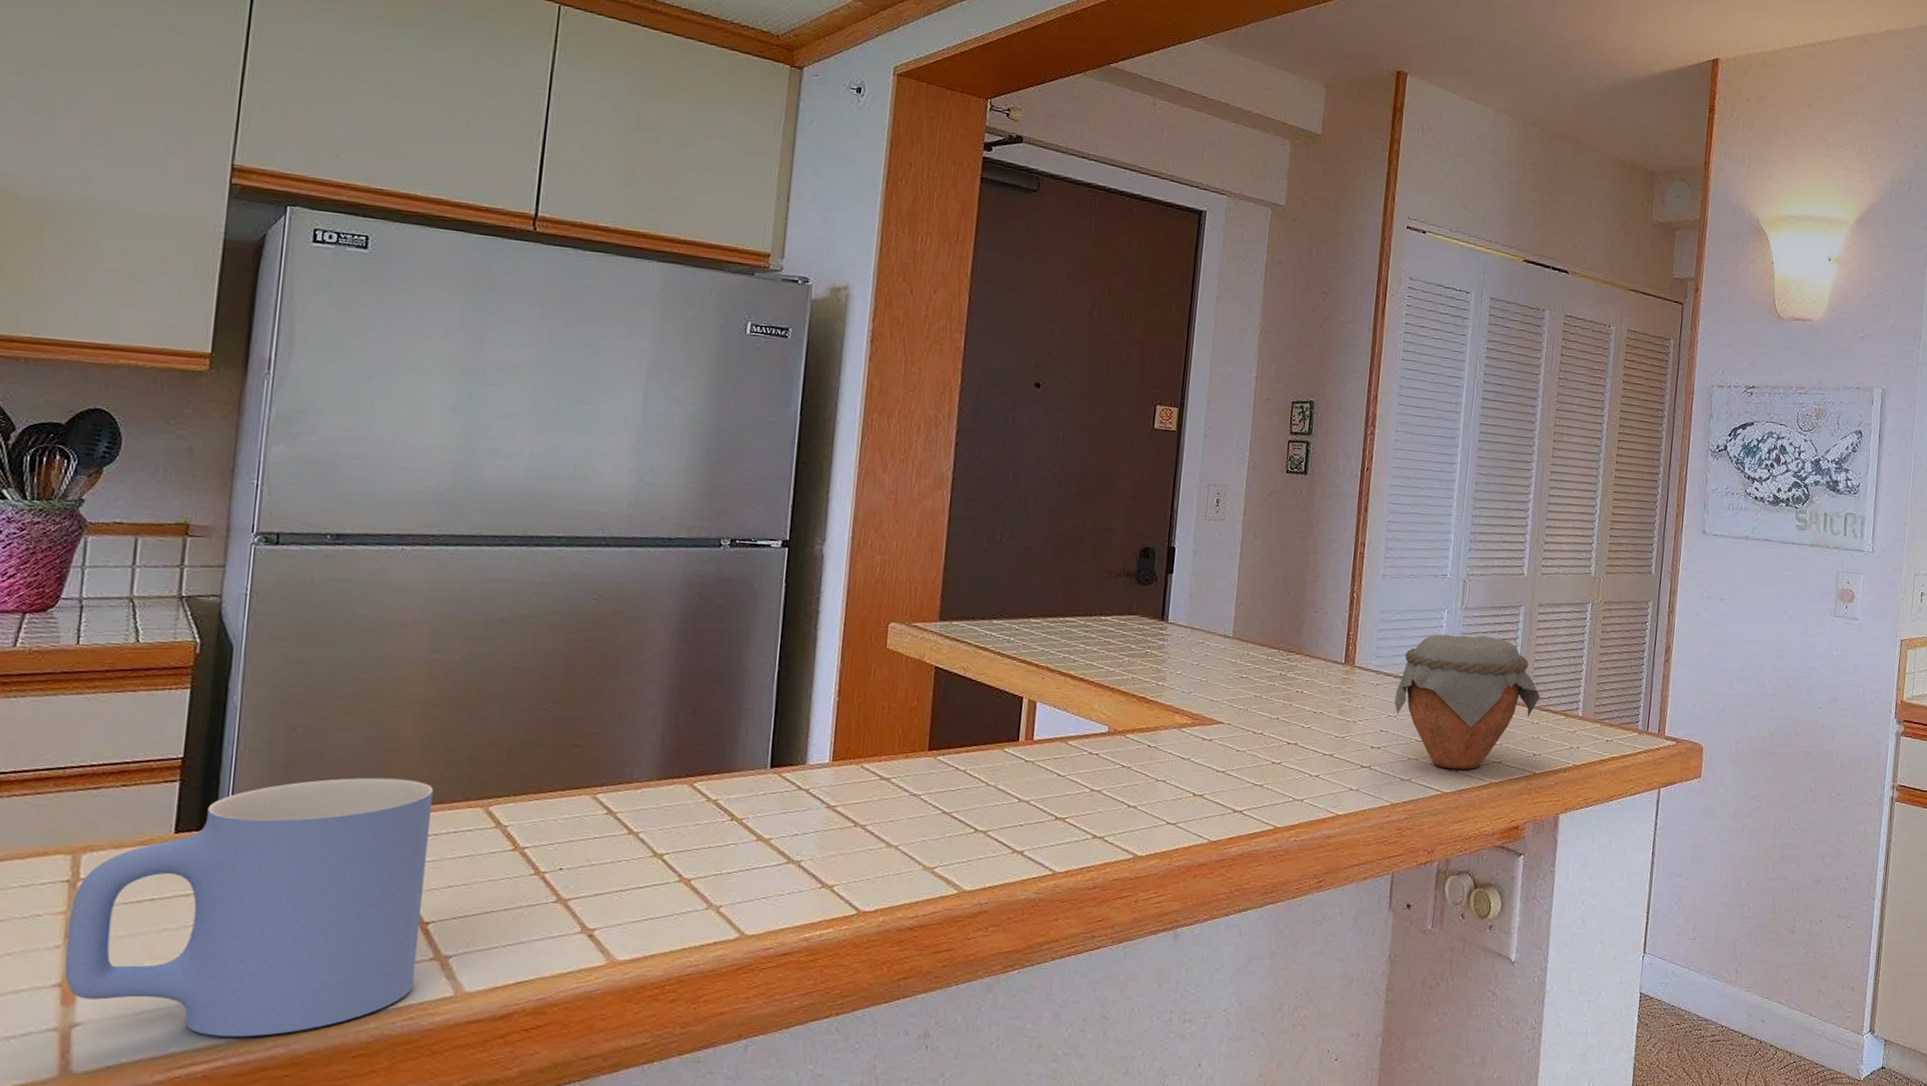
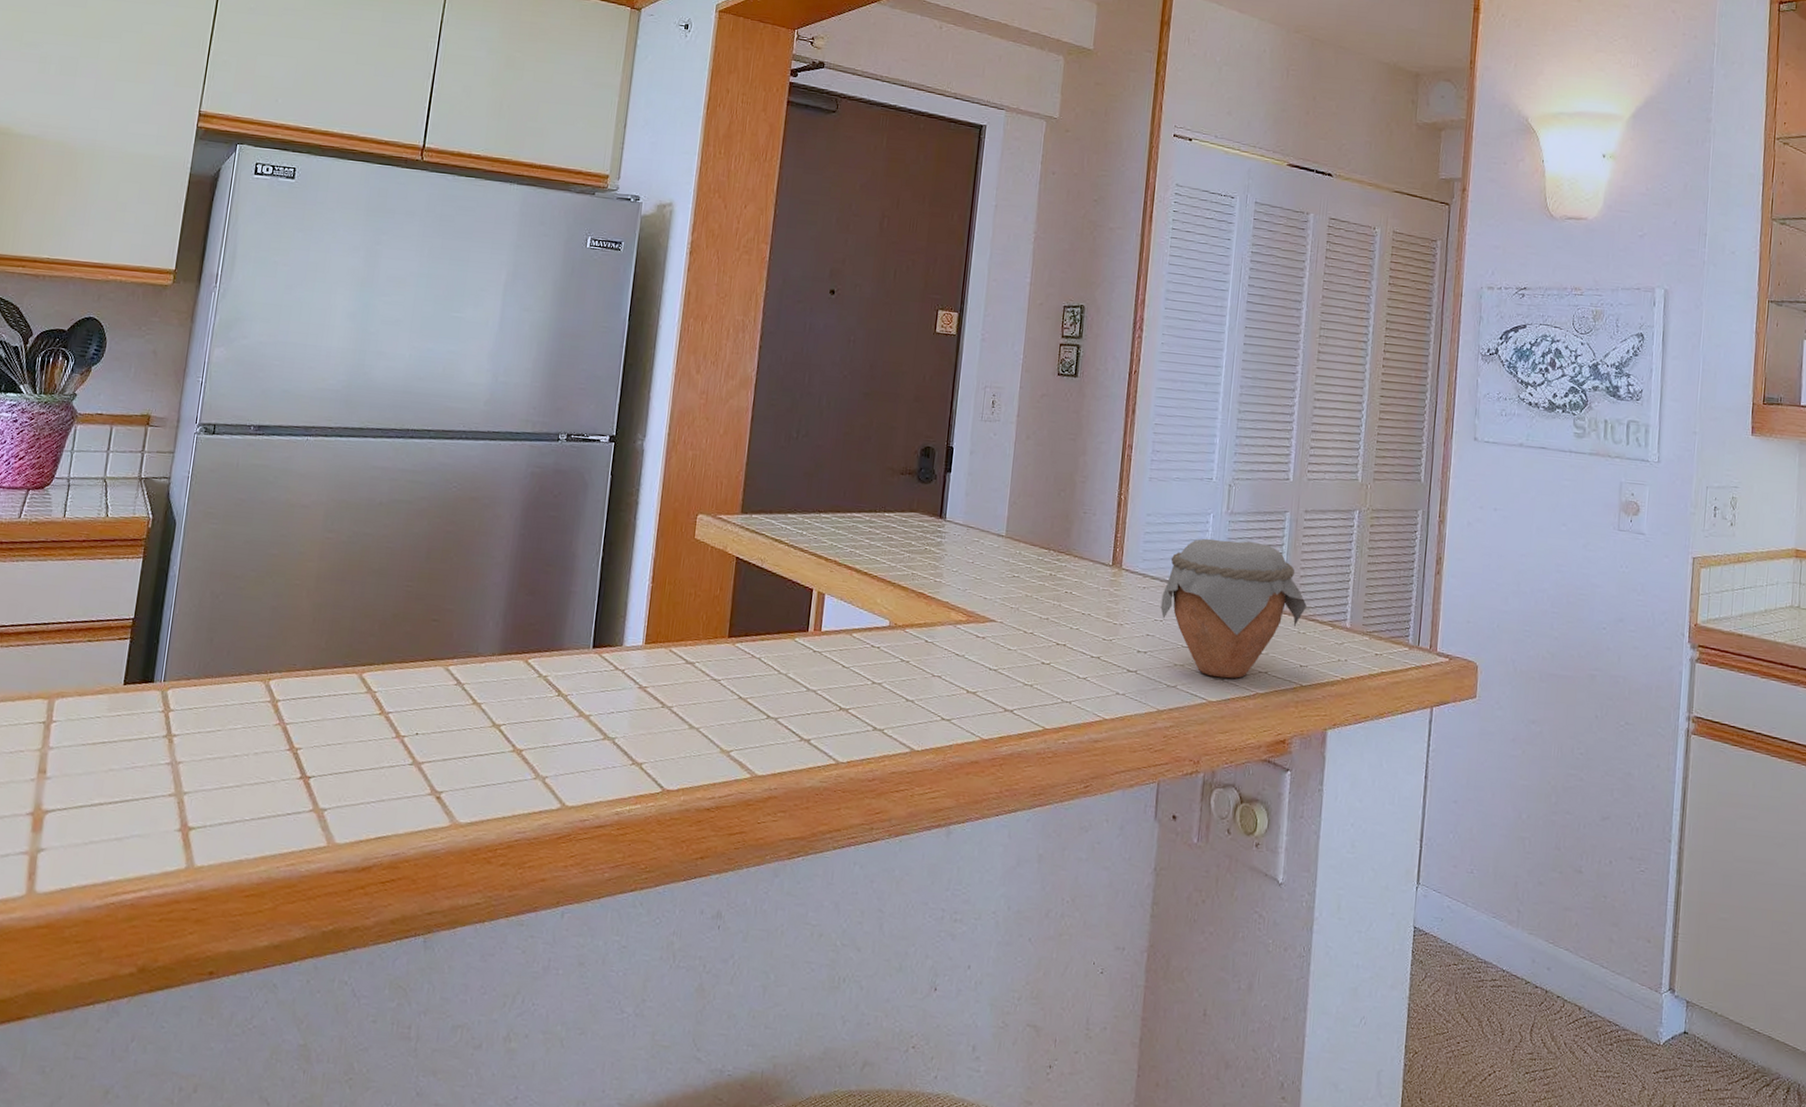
mug: present [64,777,434,1037] -> none [36,642,321,872]

